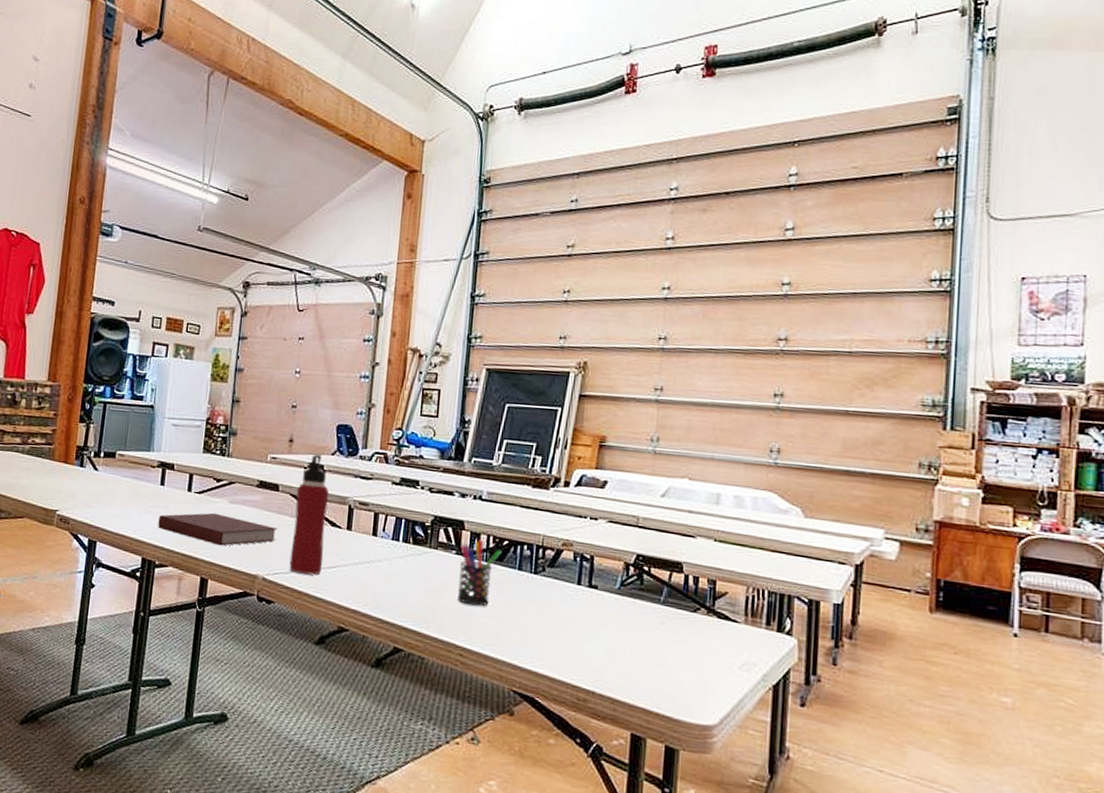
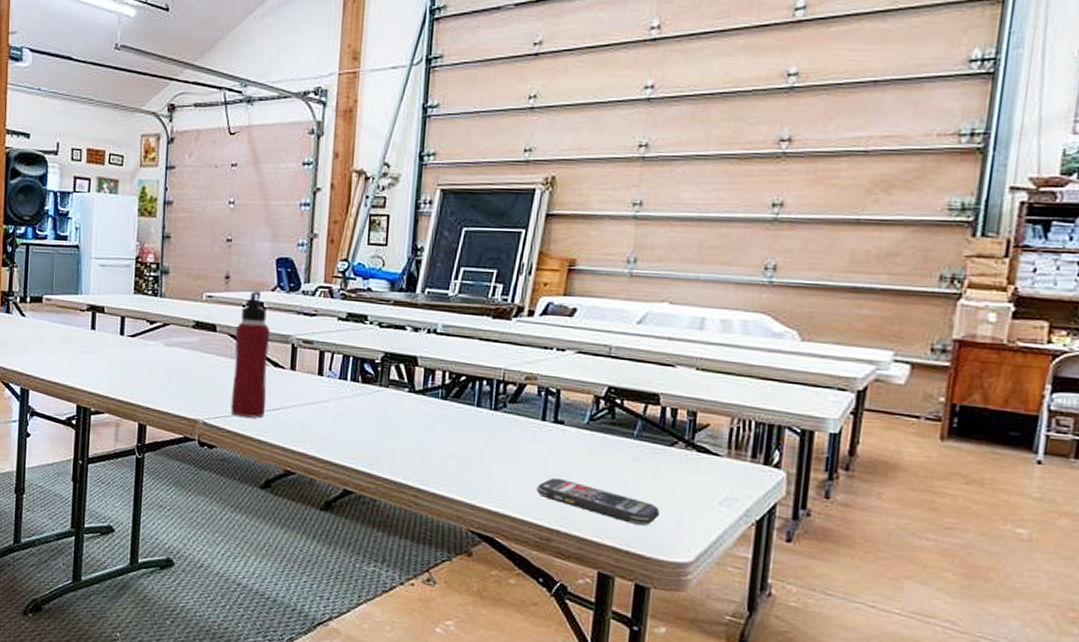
notebook: present [158,512,278,546] -> none [91,356,217,391]
pen holder: present [456,539,502,606] -> none [409,376,459,446]
smartphone: none [573,640,685,689] -> present [536,478,659,526]

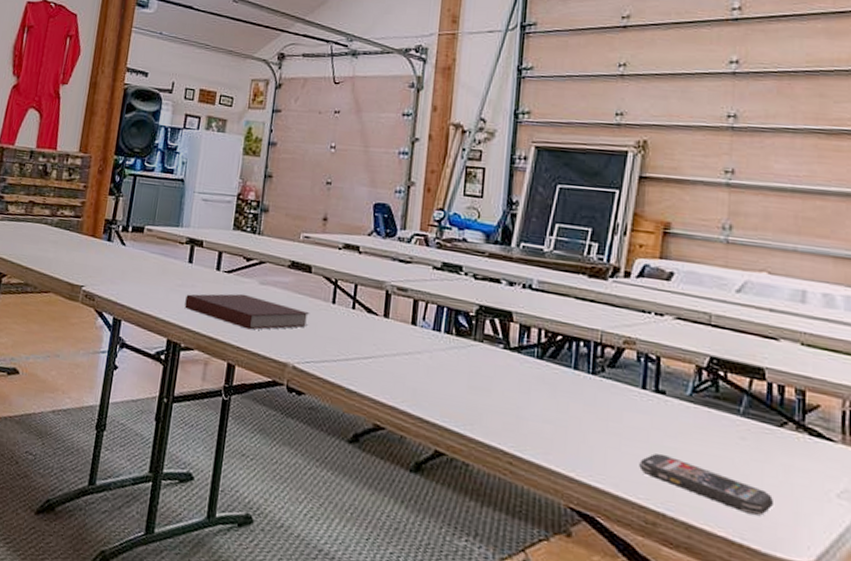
notebook: none [91,356,217,391] -> present [184,293,310,330]
water bottle: present [230,290,271,418] -> none [321,234,366,366]

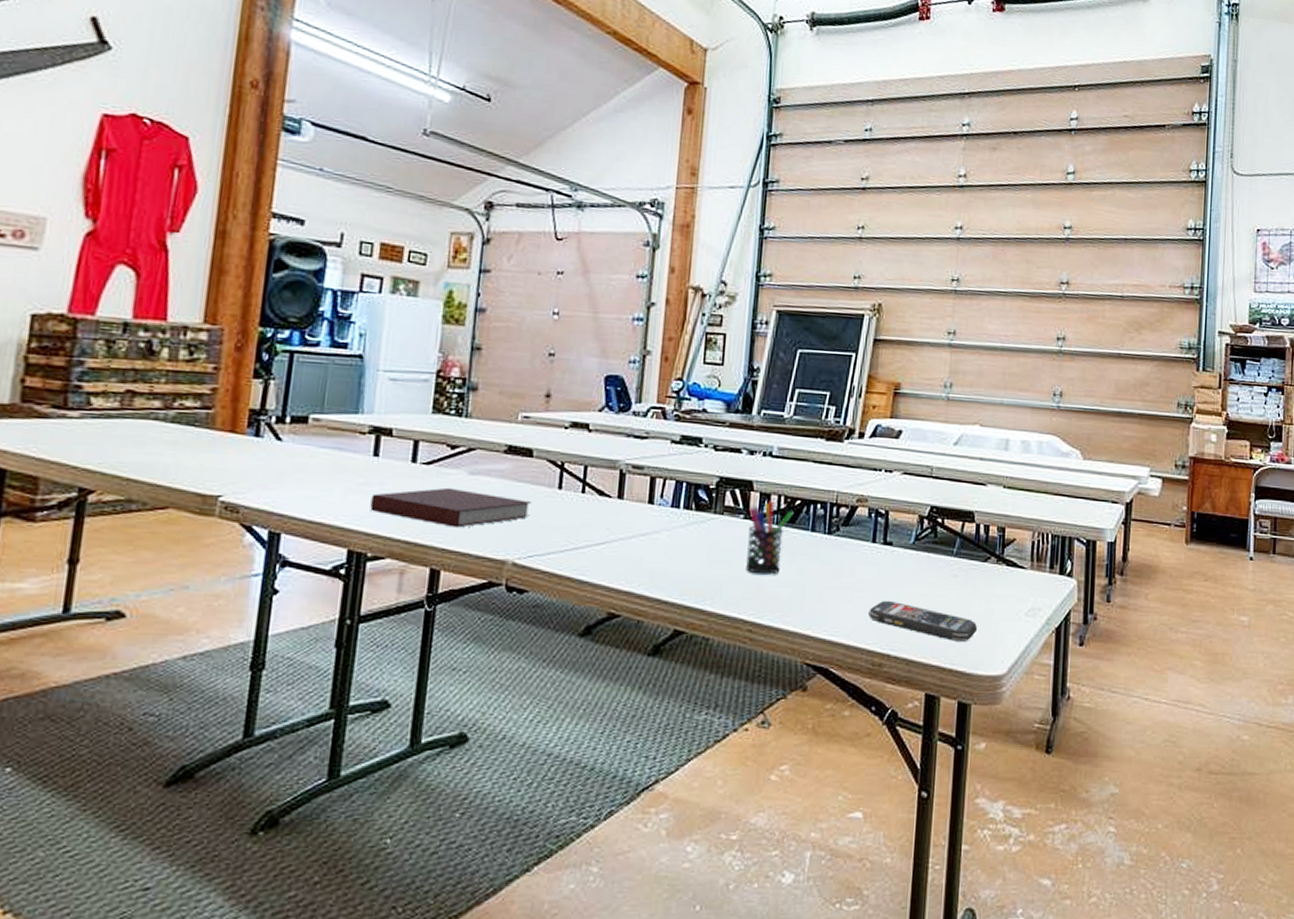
pen holder: none [504,333,555,409] -> present [744,500,794,575]

